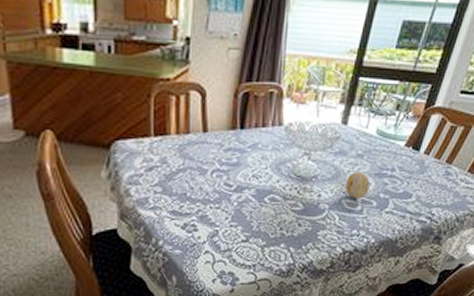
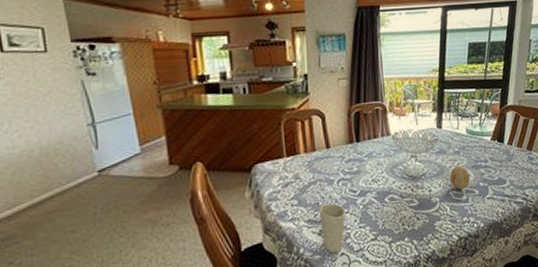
cup: none [185,196,216,250] -> present [318,203,346,253]

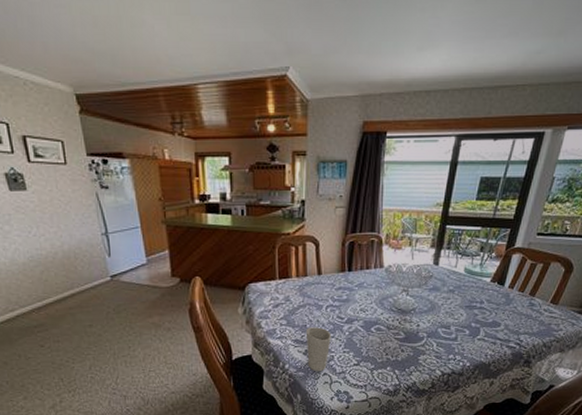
decorative egg: present [449,165,470,190] -> none [440,304,462,328]

